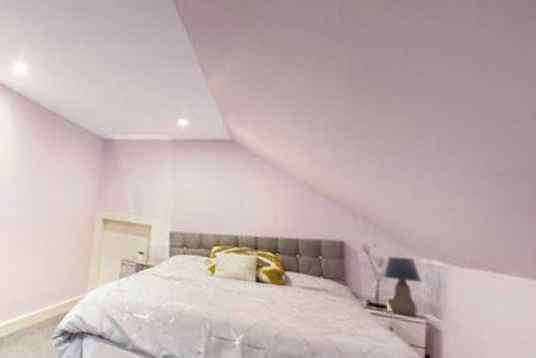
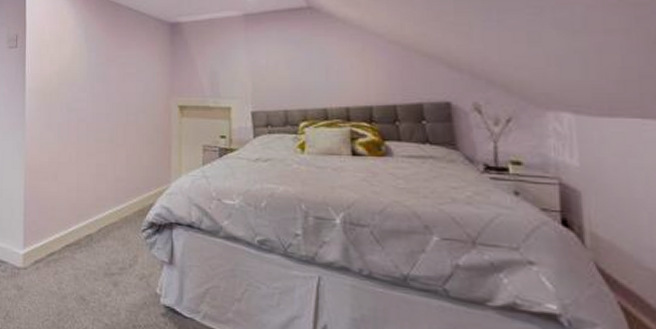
table lamp: present [383,256,422,318] -> none [500,111,549,179]

